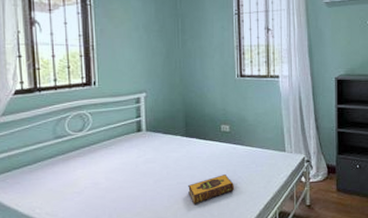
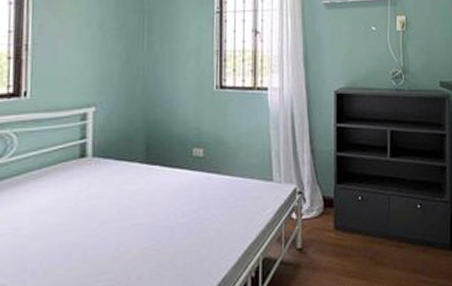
hardback book: present [188,174,234,205] -> none [145,212,206,253]

